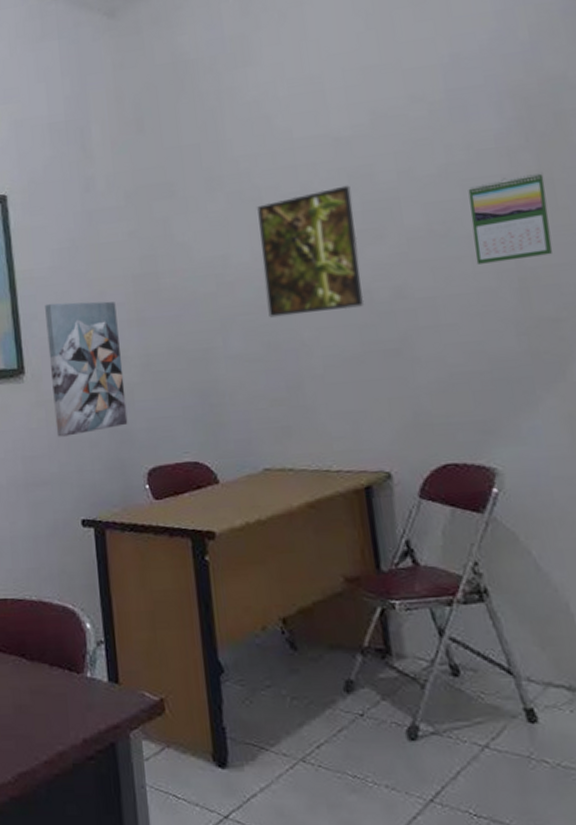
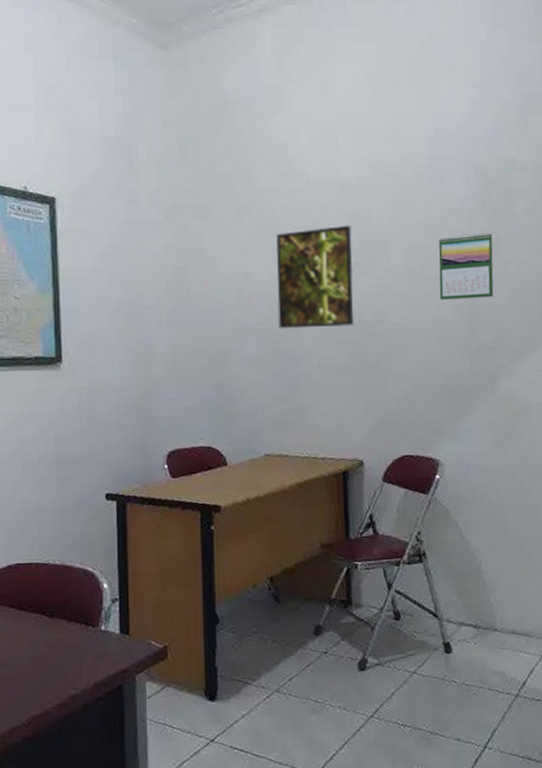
wall art: present [45,301,128,437] -> none [85,300,153,420]

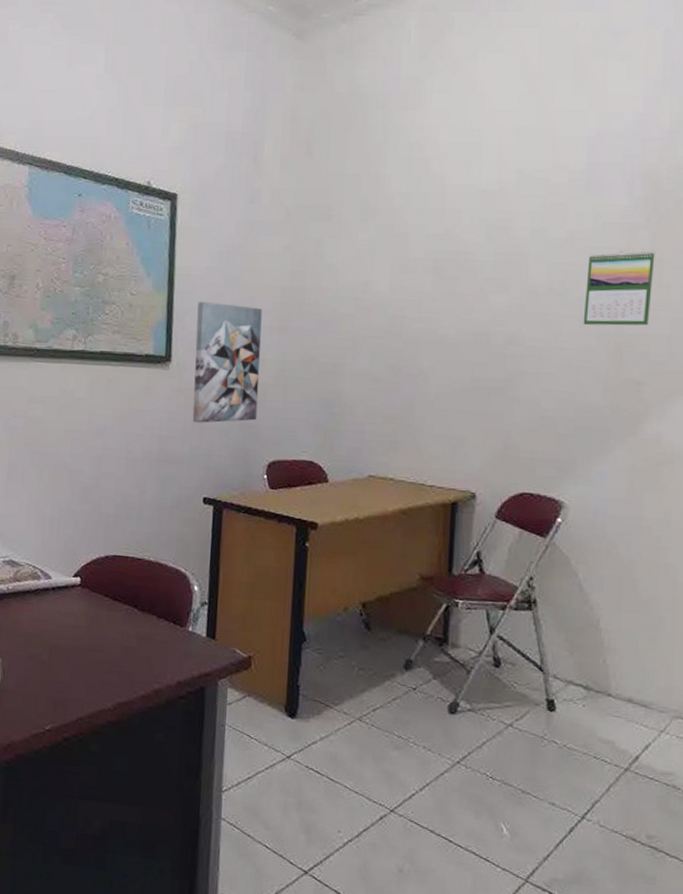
wall art: none [85,300,153,420] -> present [192,301,262,423]
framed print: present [276,225,355,329] -> none [396,235,488,347]

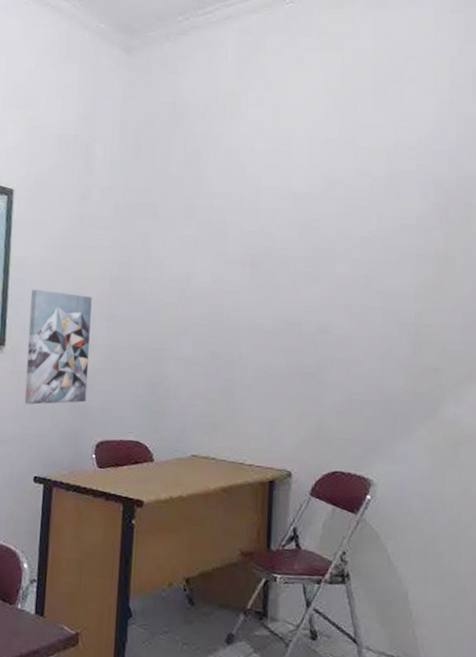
calendar: present [583,251,655,326] -> none [386,250,448,317]

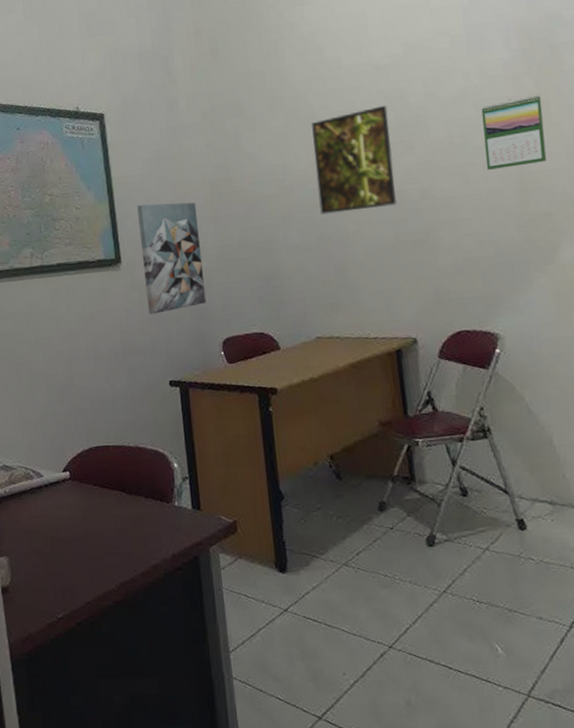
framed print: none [217,233,299,335] -> present [311,105,397,215]
calendar: none [386,250,448,317] -> present [481,94,547,170]

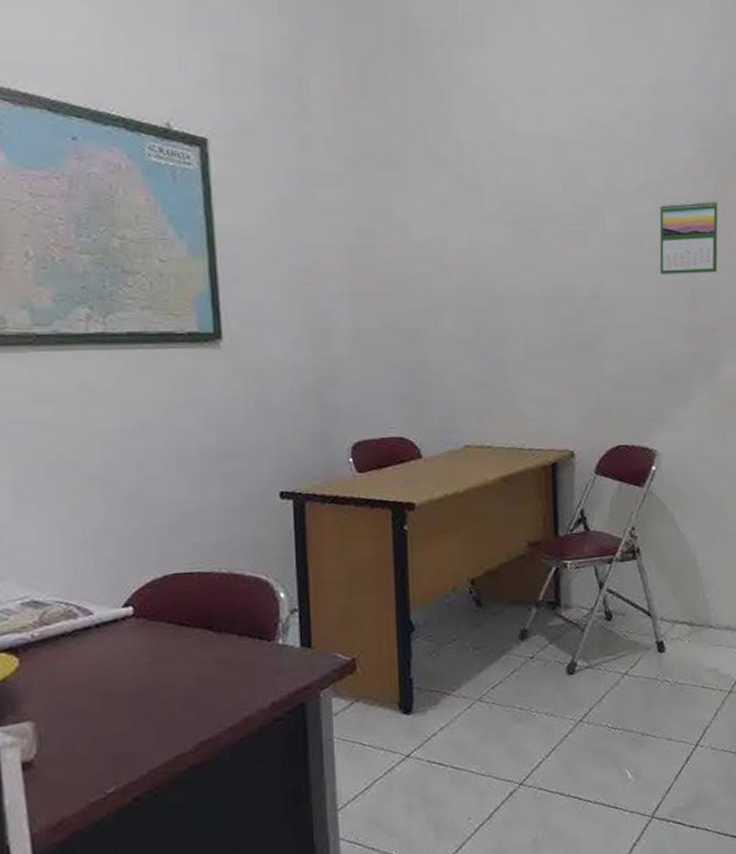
wall art: present [137,202,207,314] -> none [248,266,334,408]
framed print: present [311,105,397,215] -> none [477,186,566,304]

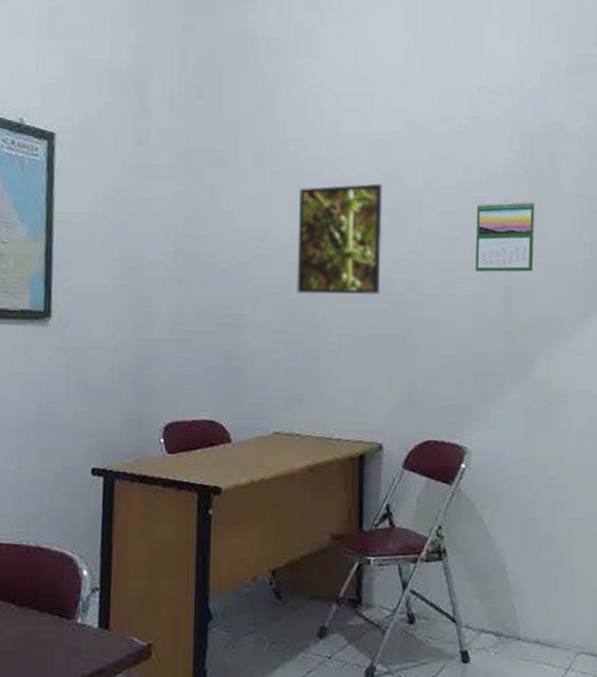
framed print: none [477,186,566,304] -> present [297,183,382,295]

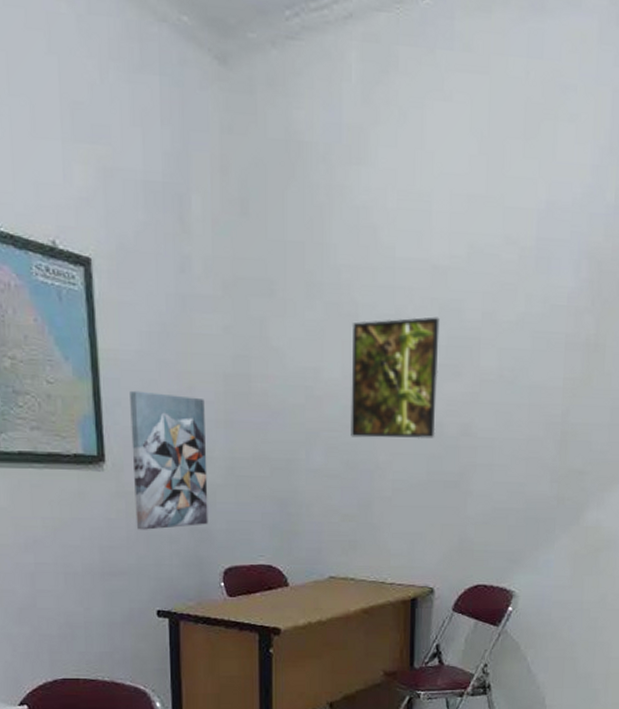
wall art: none [77,250,154,385] -> present [130,390,208,530]
calendar: present [475,201,535,272] -> none [532,336,599,415]

